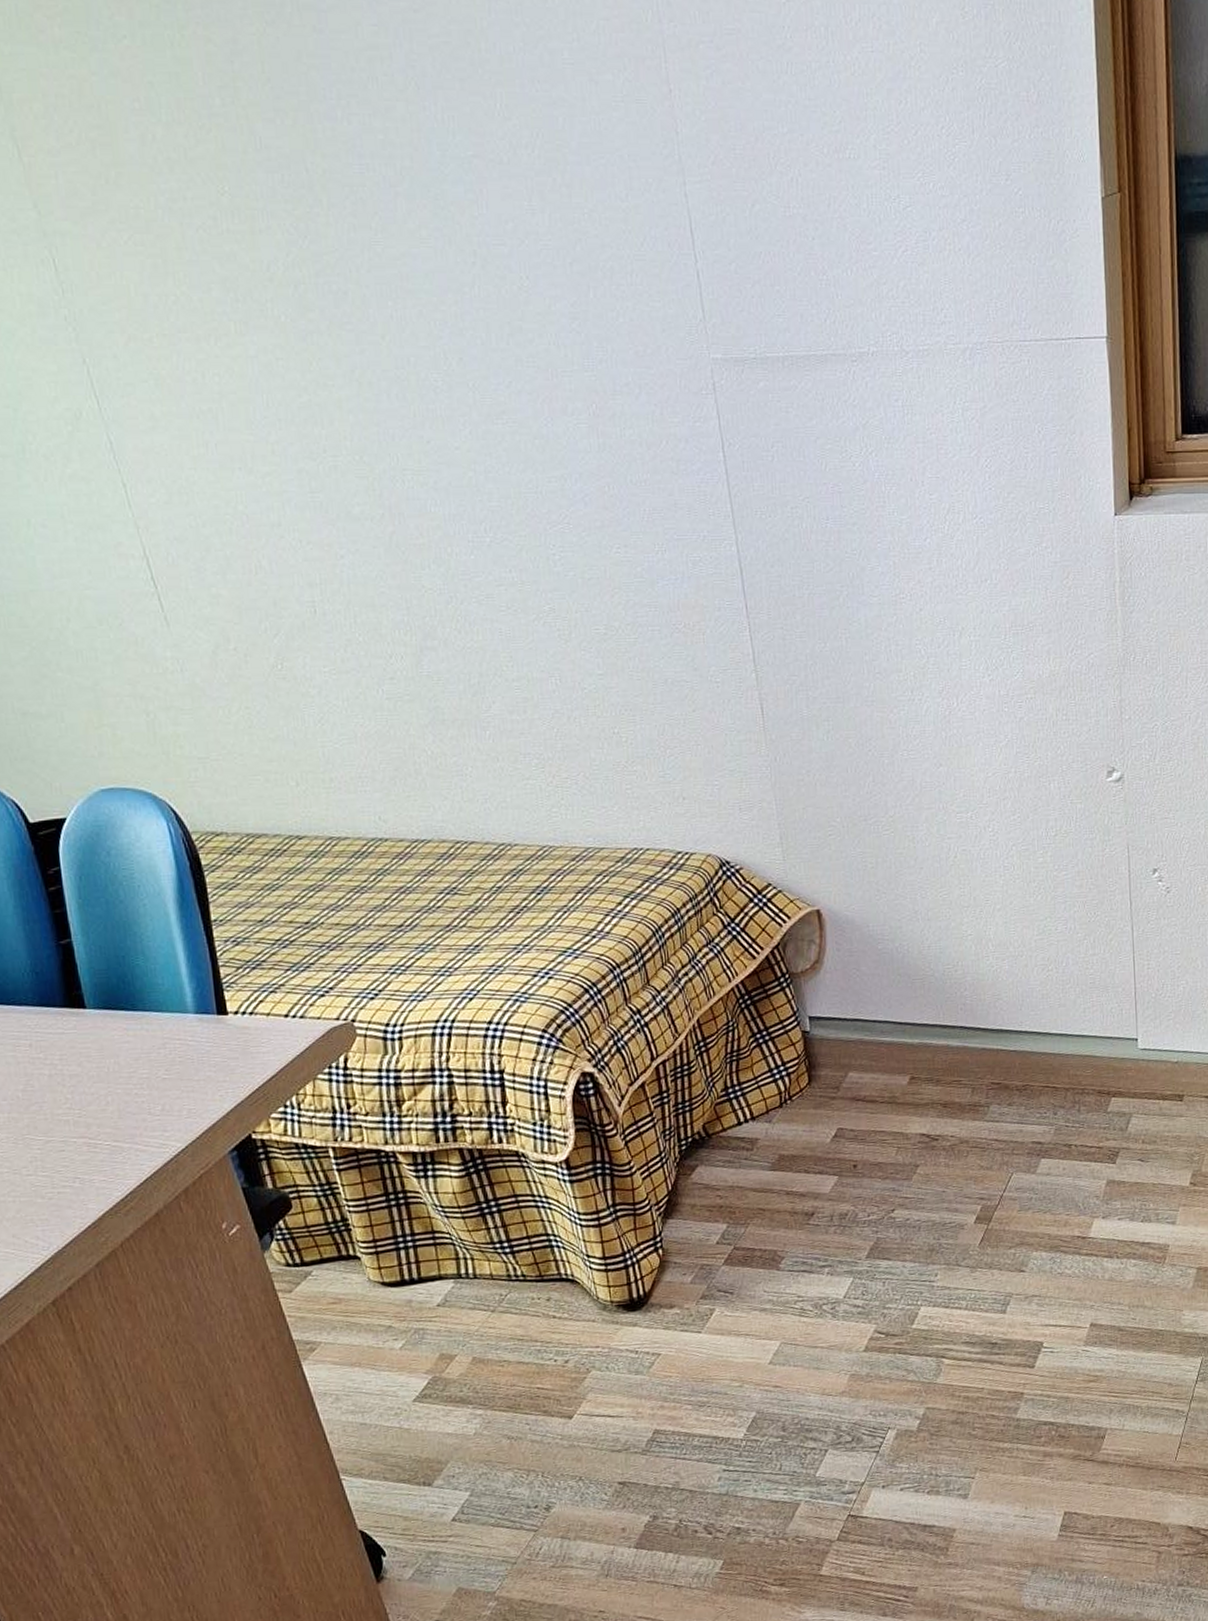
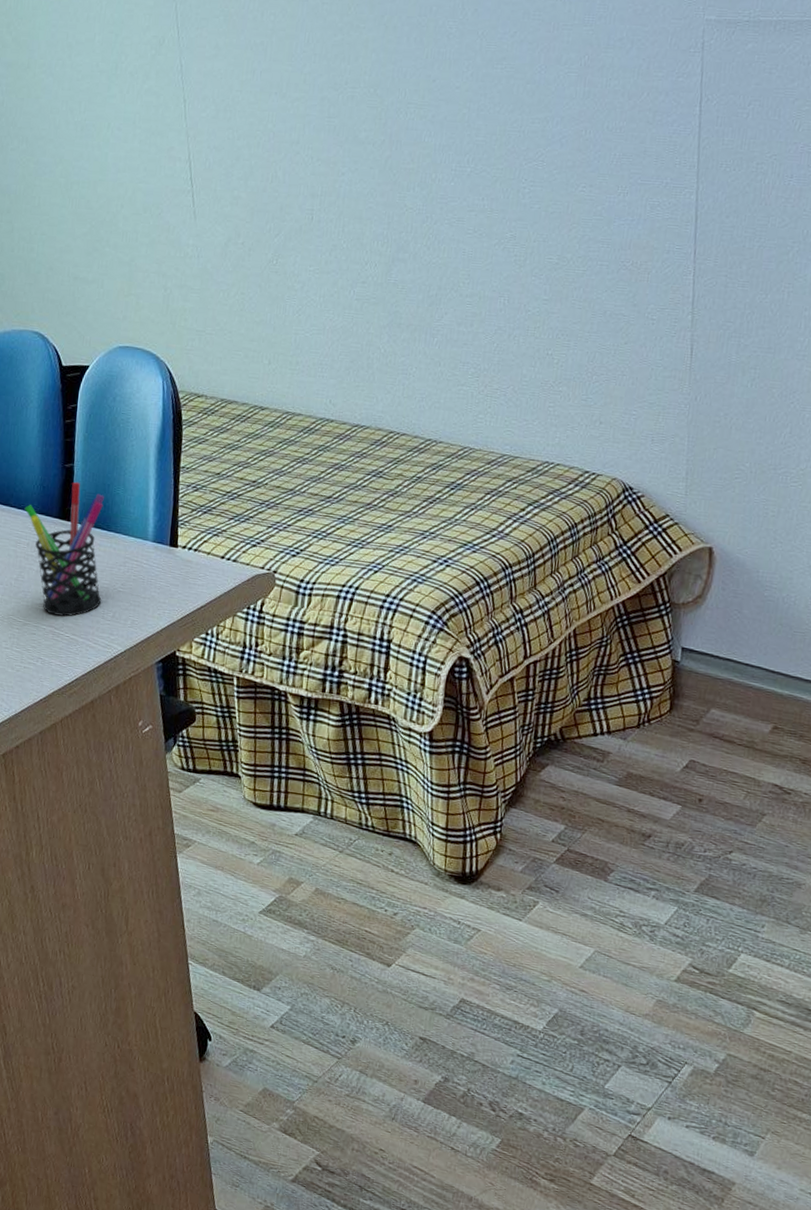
pen holder: none [16,959,144,1123] -> present [24,481,104,617]

